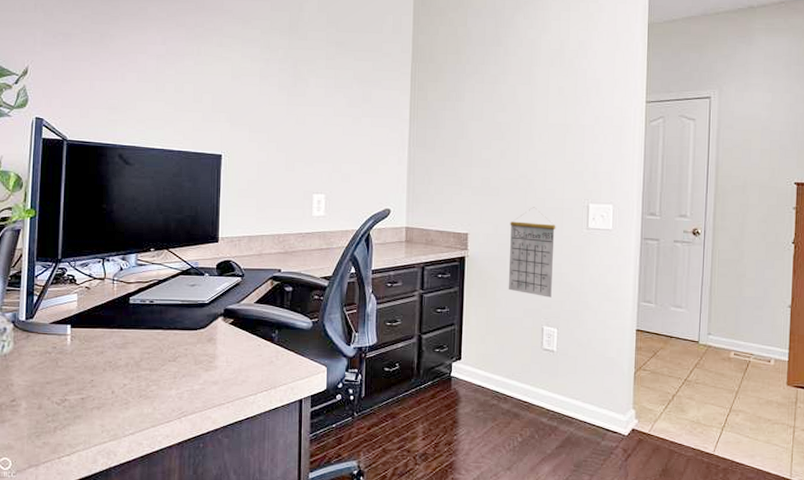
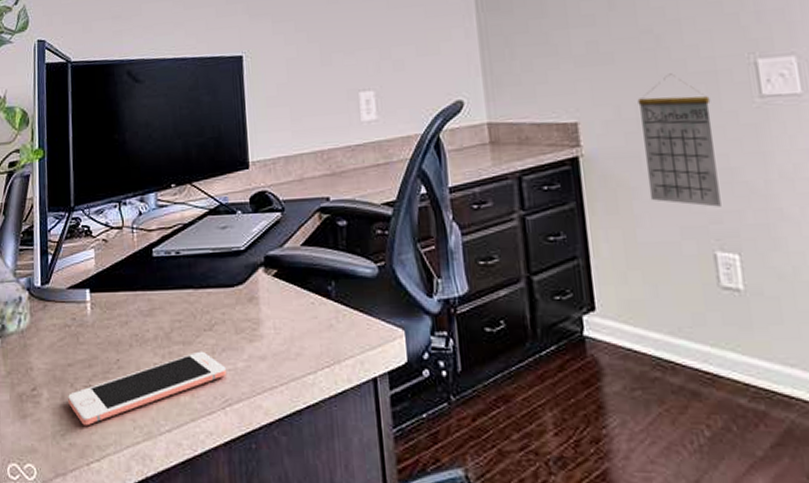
cell phone: none [45,376,184,430] -> present [68,351,226,426]

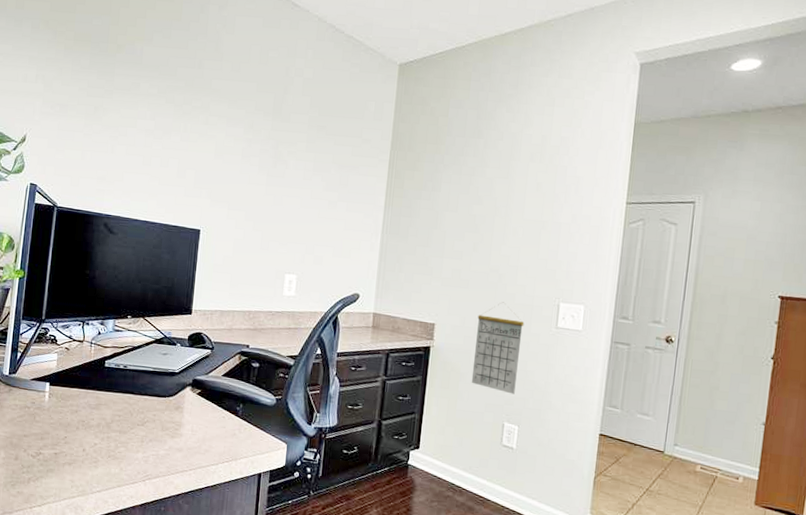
cell phone: present [68,351,226,426] -> none [20,439,150,481]

